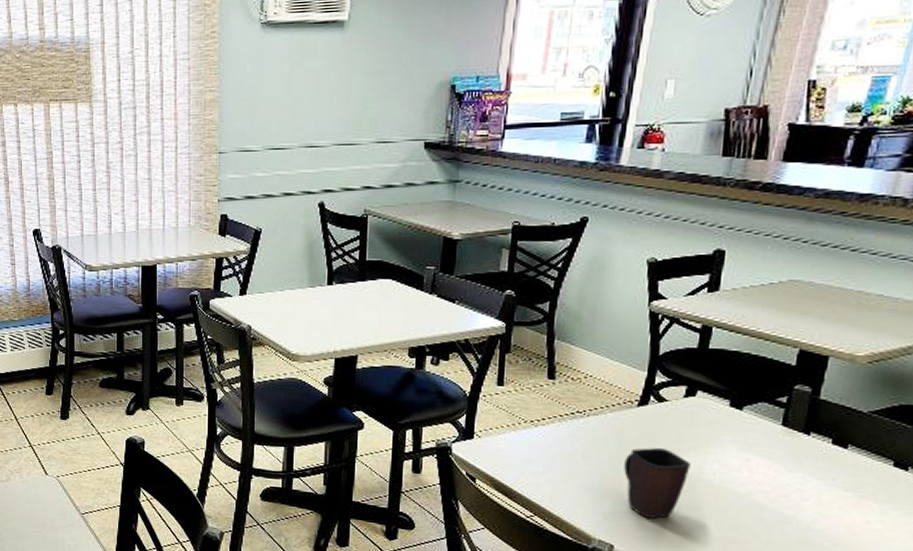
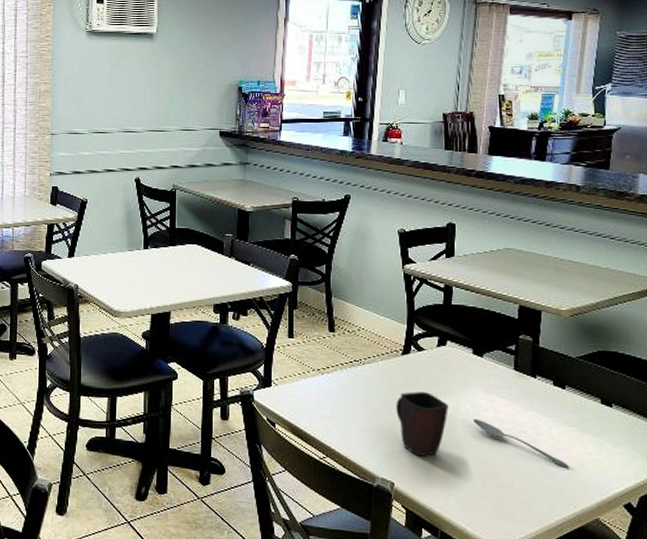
spoon: none [720,479,839,537] -> present [473,418,570,468]

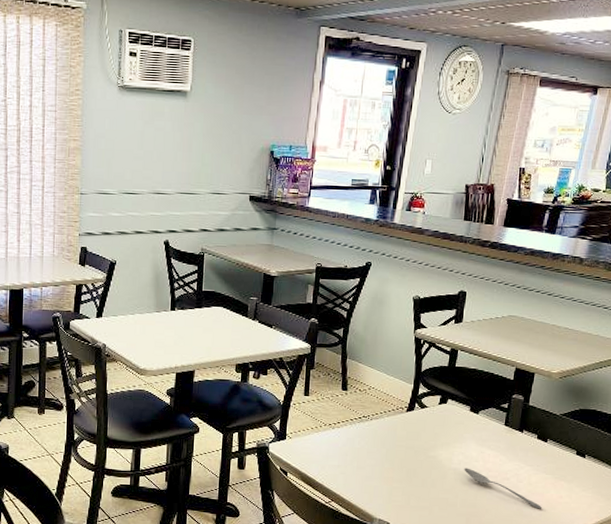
mug: present [396,392,449,457] -> none [397,444,444,501]

